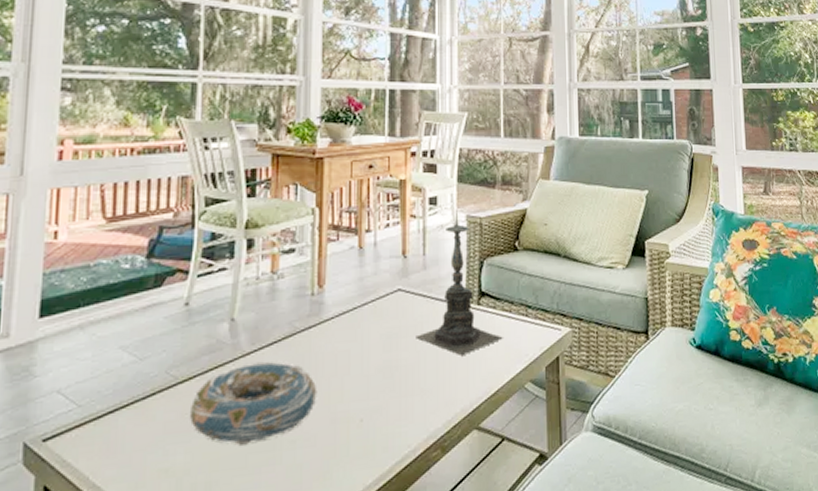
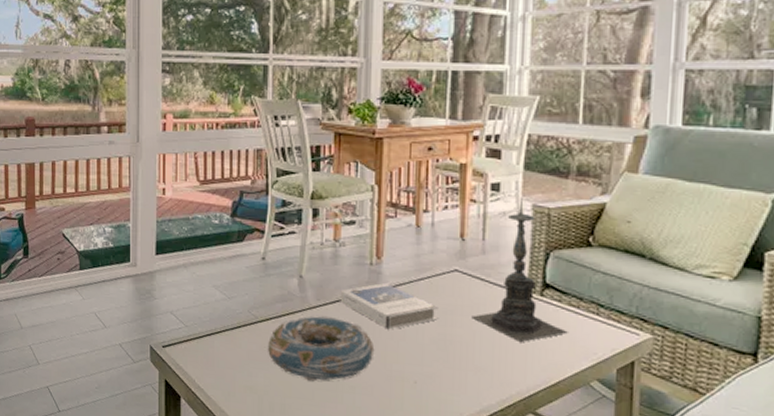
hardback book: none [278,314,383,366] -> present [340,283,438,330]

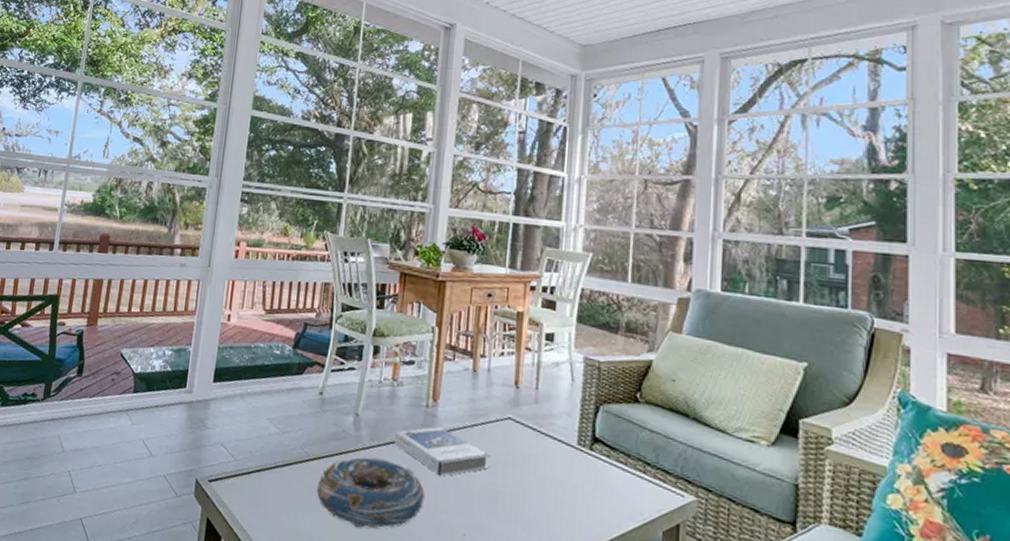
candle holder: present [471,197,568,343] -> none [523,348,616,498]

